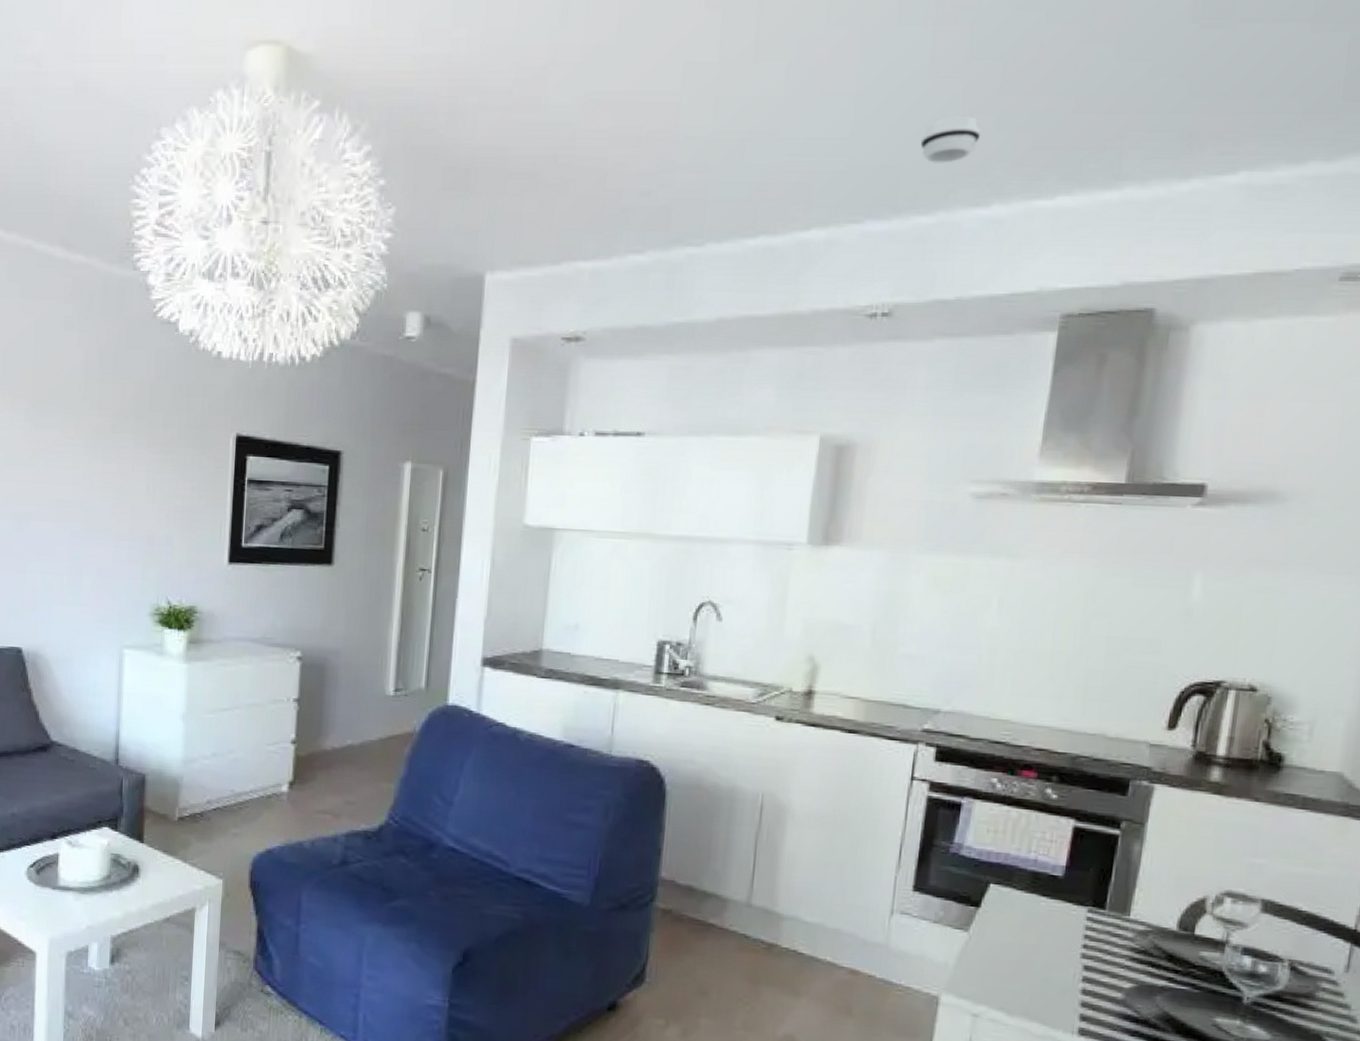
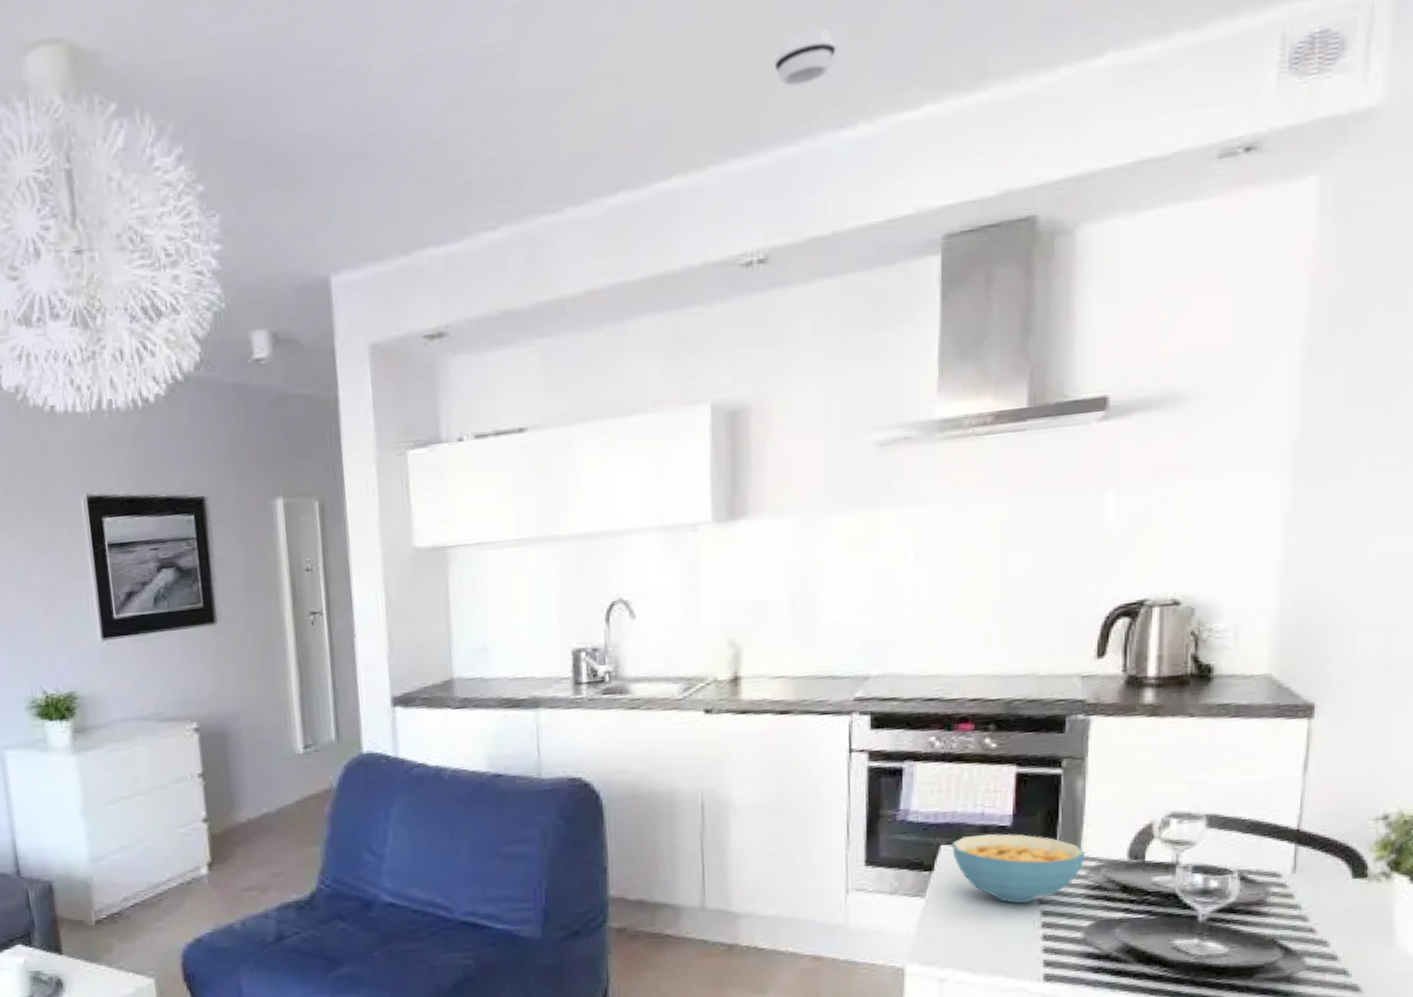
cereal bowl: none [1001,879,1135,955] -> present [952,833,1085,904]

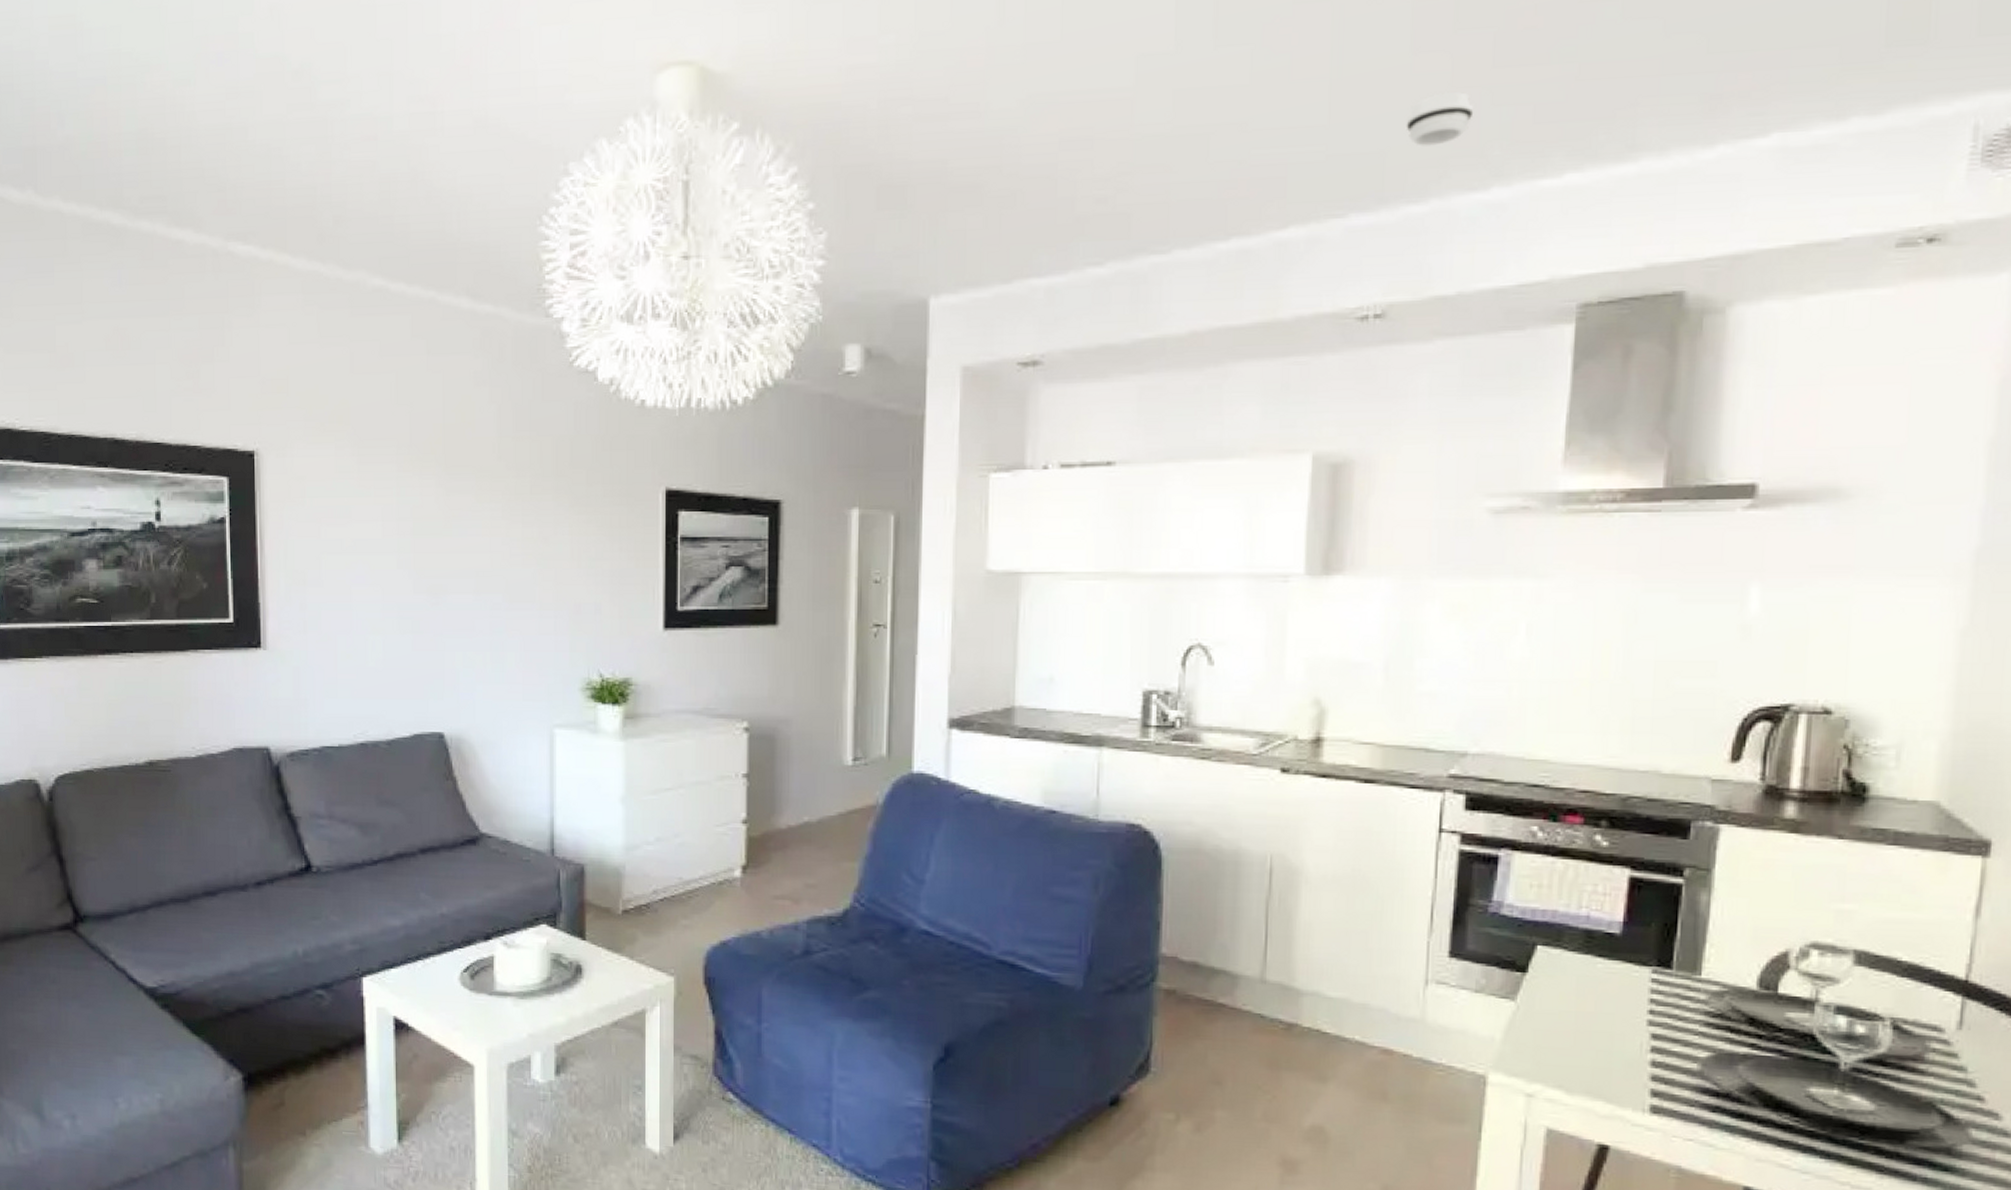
cereal bowl: present [952,833,1085,904] -> none [1550,939,1707,1023]

